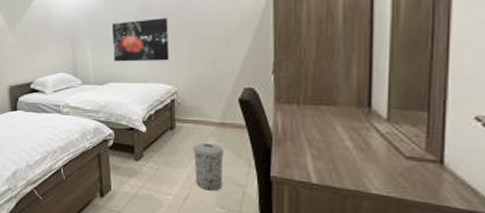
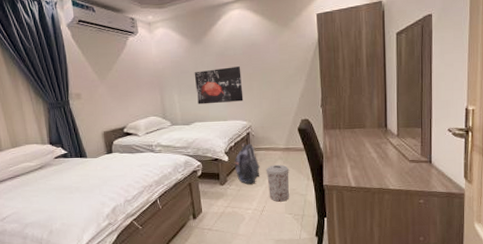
backpack: none [153,112,186,164] -> present [234,143,260,185]

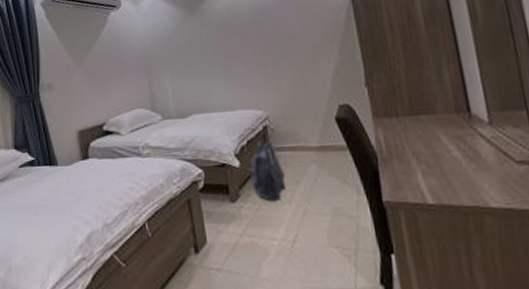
wall art: present [194,66,244,105] -> none [189,38,256,91]
trash can: present [266,164,290,202] -> none [294,171,334,228]

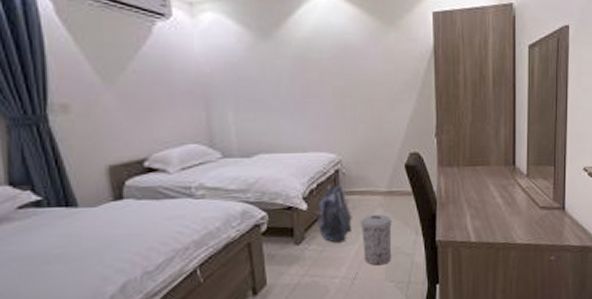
trash can: none [294,171,334,228] -> present [360,214,392,266]

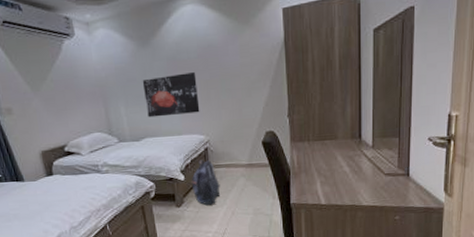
wall art: none [259,76,331,128] -> present [142,72,200,118]
trash can: present [360,214,392,266] -> none [227,182,254,224]

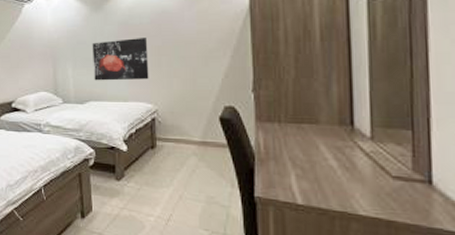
backpack: present [191,159,221,206] -> none [134,130,167,184]

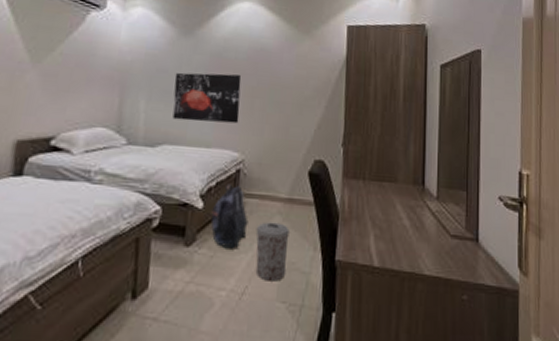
backpack: none [134,130,167,184] -> present [210,184,248,249]
trash can: none [174,162,206,212] -> present [255,222,290,282]

